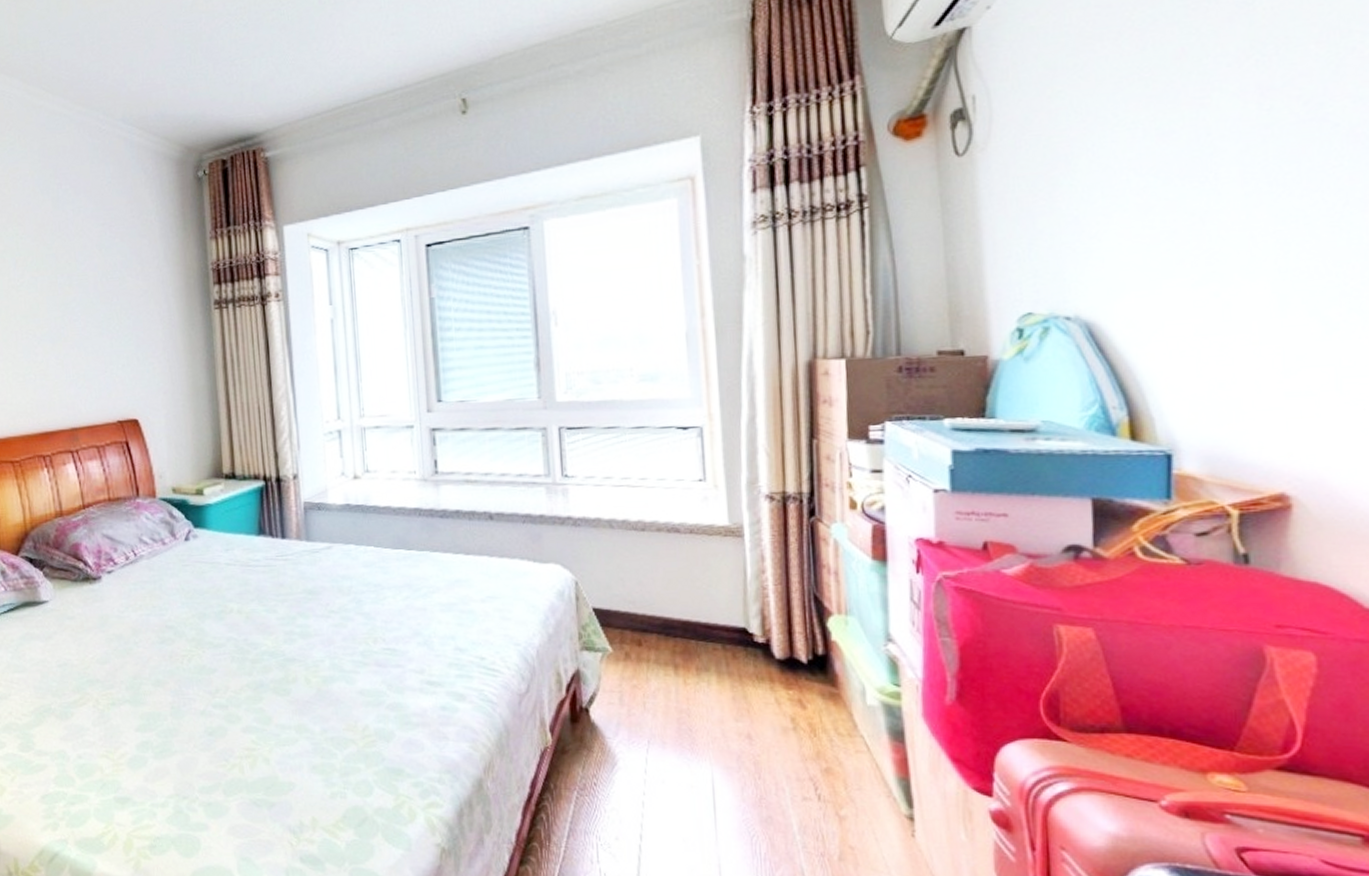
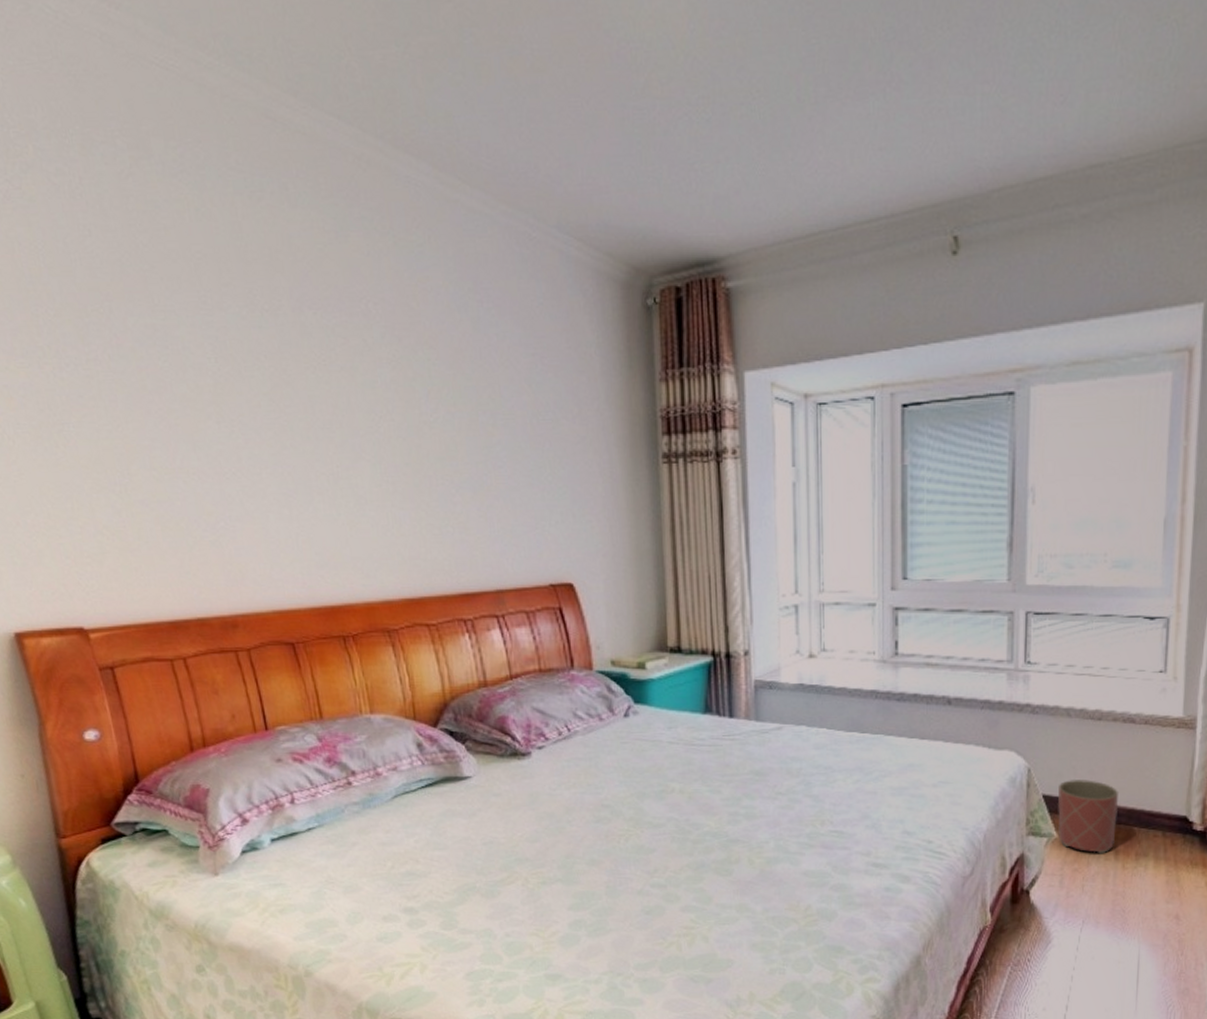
planter: none [608,591,673,669] -> present [1058,780,1119,854]

